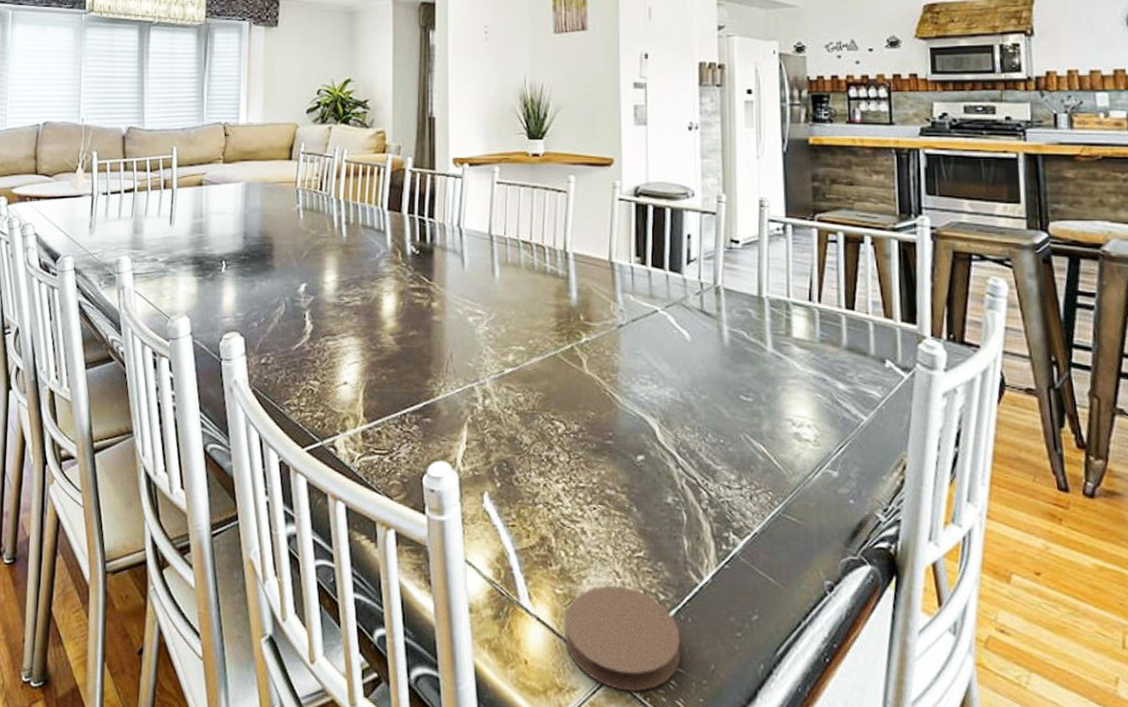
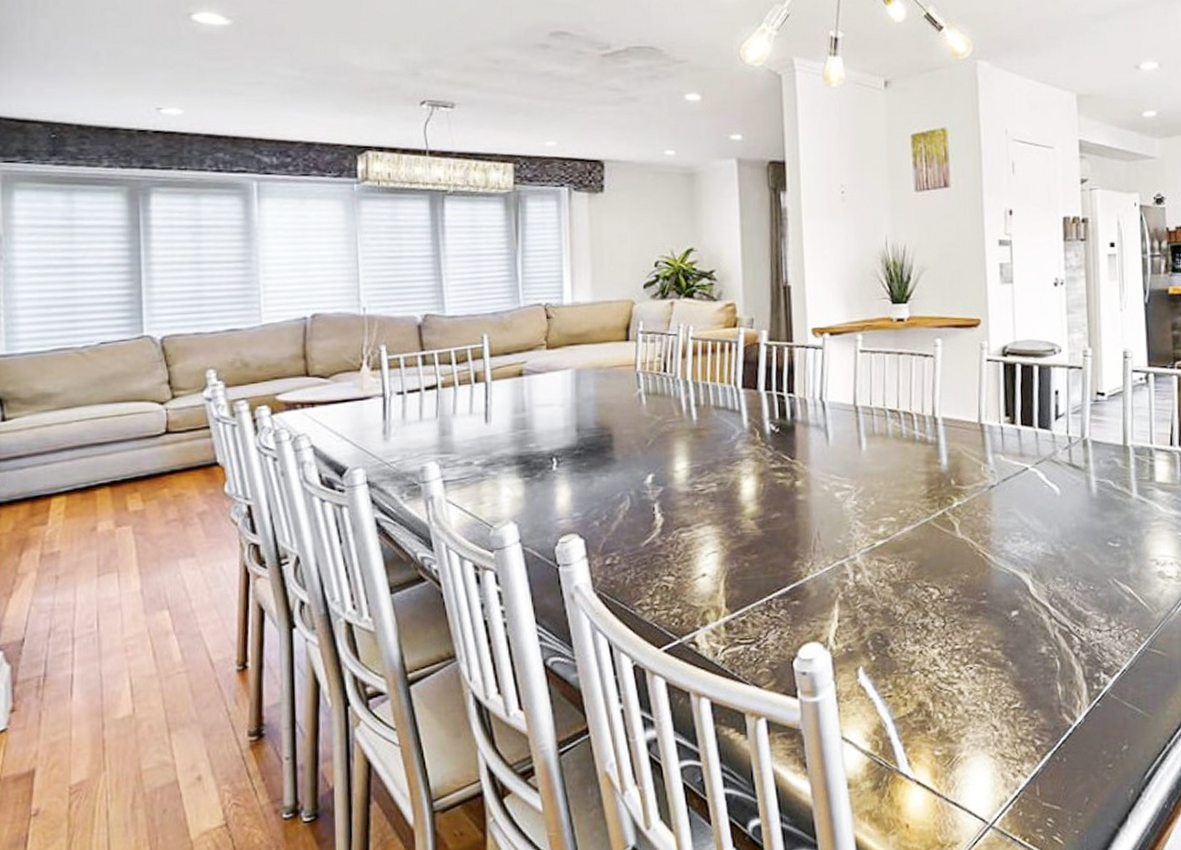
coaster: present [564,586,680,692] -> none [944,738,1057,837]

